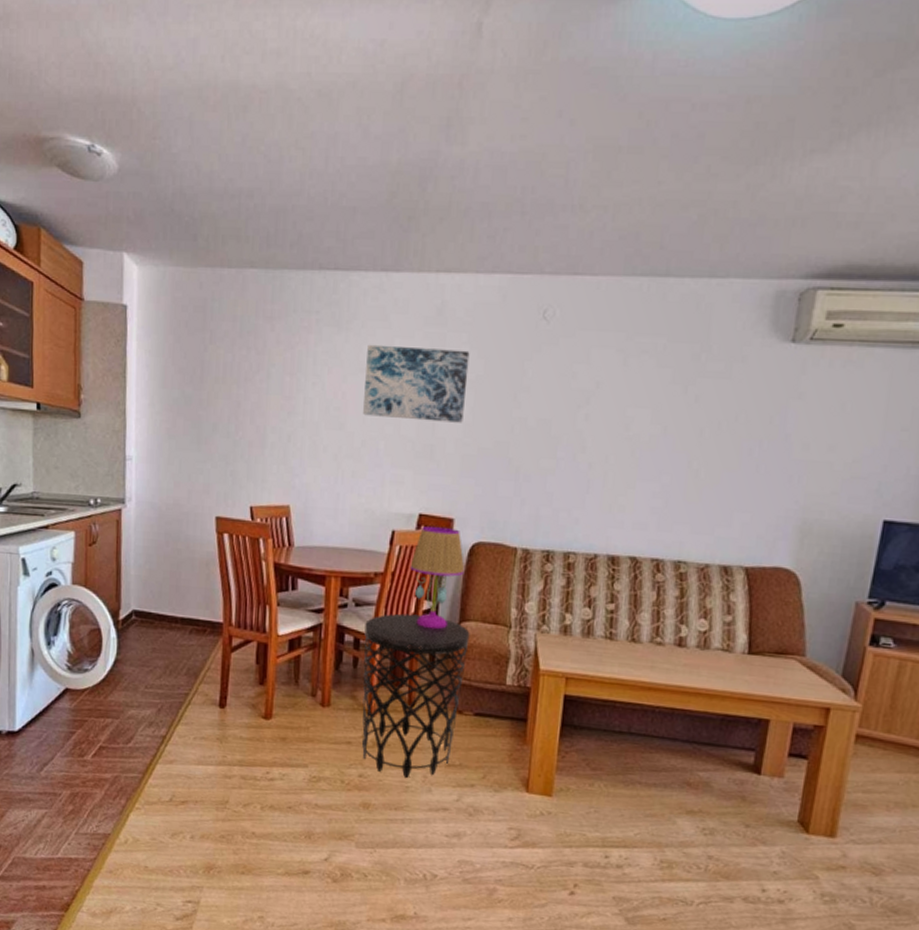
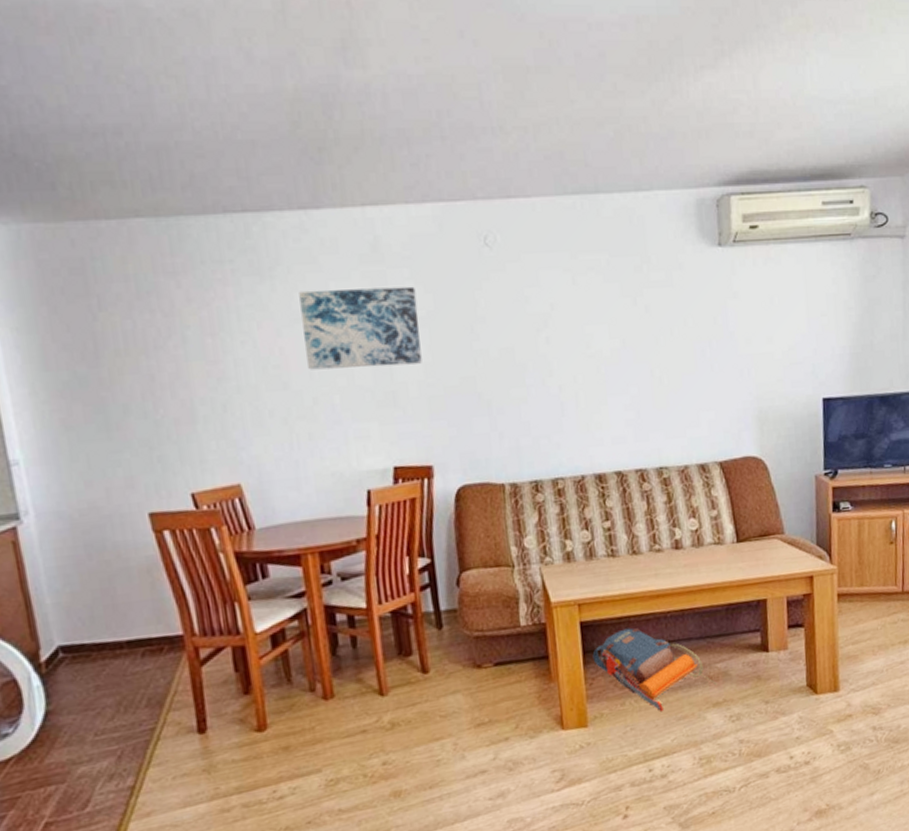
side table: present [362,613,470,778] -> none [356,573,478,753]
table lamp: present [410,526,465,629] -> none [394,476,455,587]
backpack: none [570,711,696,803] -> present [592,627,717,711]

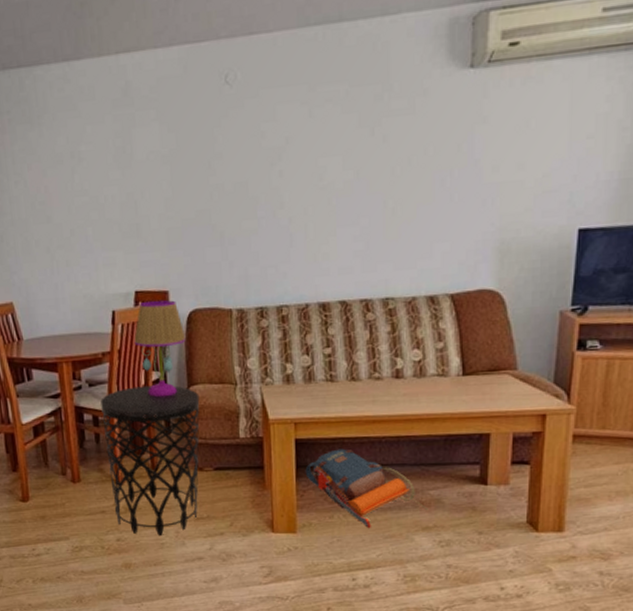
wall art: present [299,286,422,370] -> none [61,127,163,206]
side table: none [356,573,478,753] -> present [100,386,200,535]
table lamp: none [394,476,455,587] -> present [134,300,186,397]

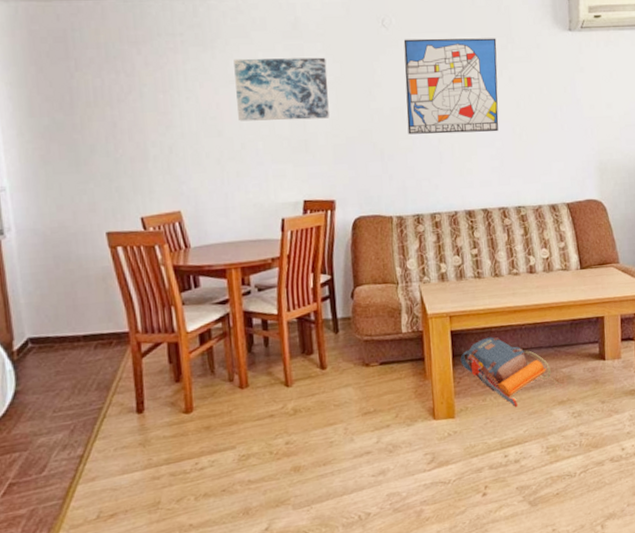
wall art: none [61,127,163,206] -> present [233,57,329,121]
side table: present [100,386,200,535] -> none [270,288,365,435]
table lamp: present [134,300,186,397] -> none [303,208,352,299]
wall art: none [250,86,369,214] -> present [403,38,499,135]

